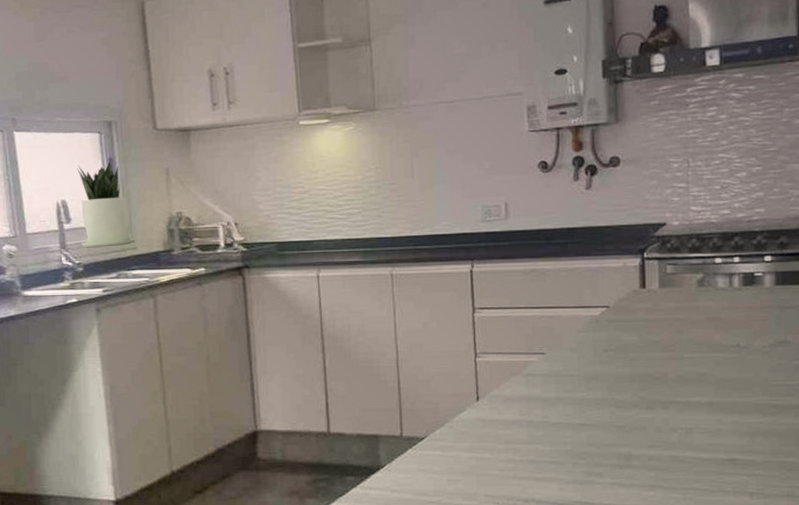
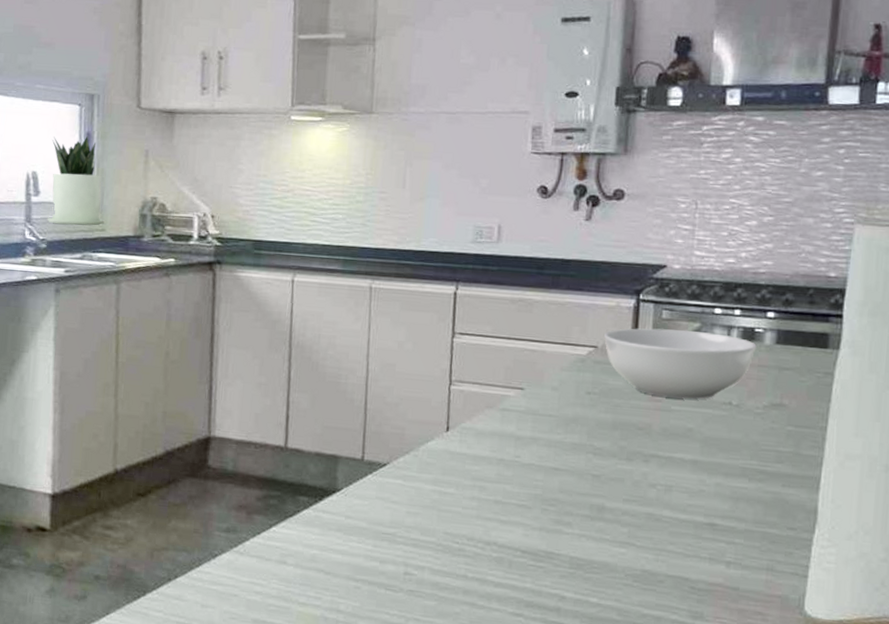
bowl: none [614,281,758,346] -> present [603,328,757,400]

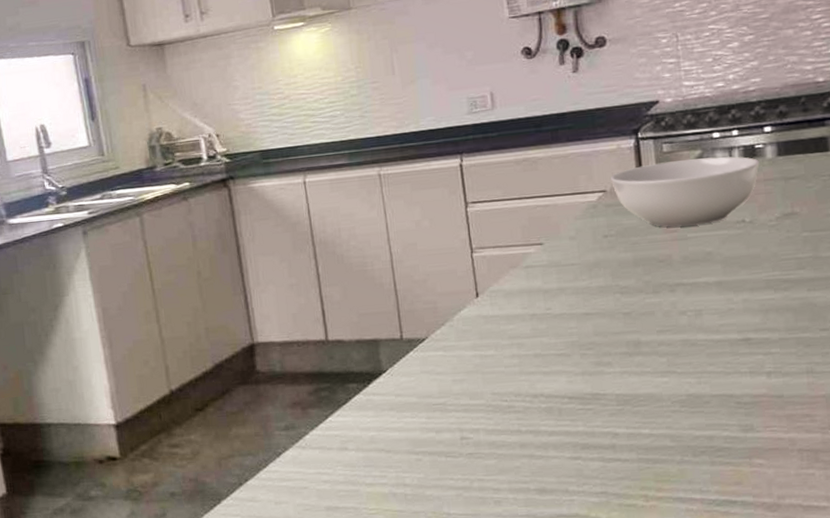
planter: present [47,136,106,226] -> none [54,82,118,171]

